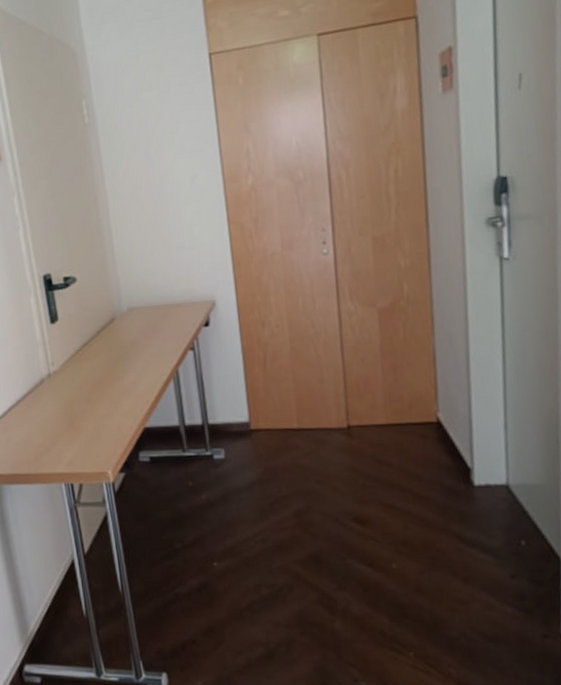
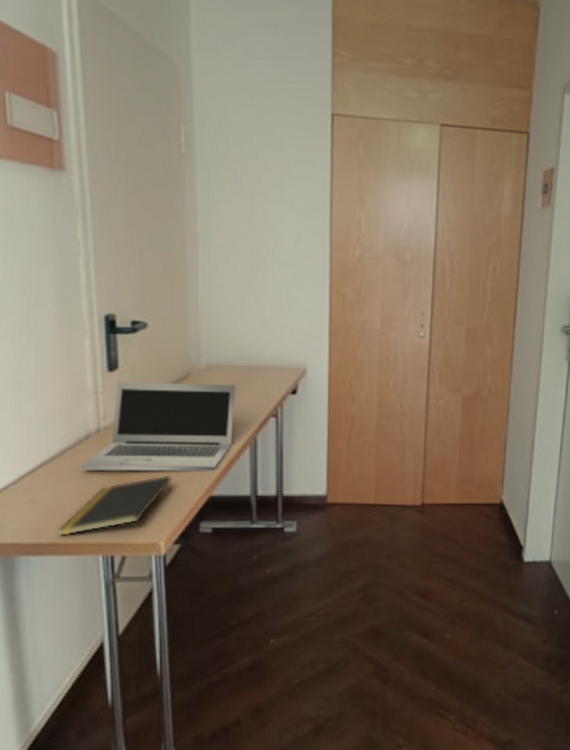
notepad: none [28,410,112,467] -> present [57,475,172,536]
laptop: none [40,323,158,410] -> present [81,382,236,471]

